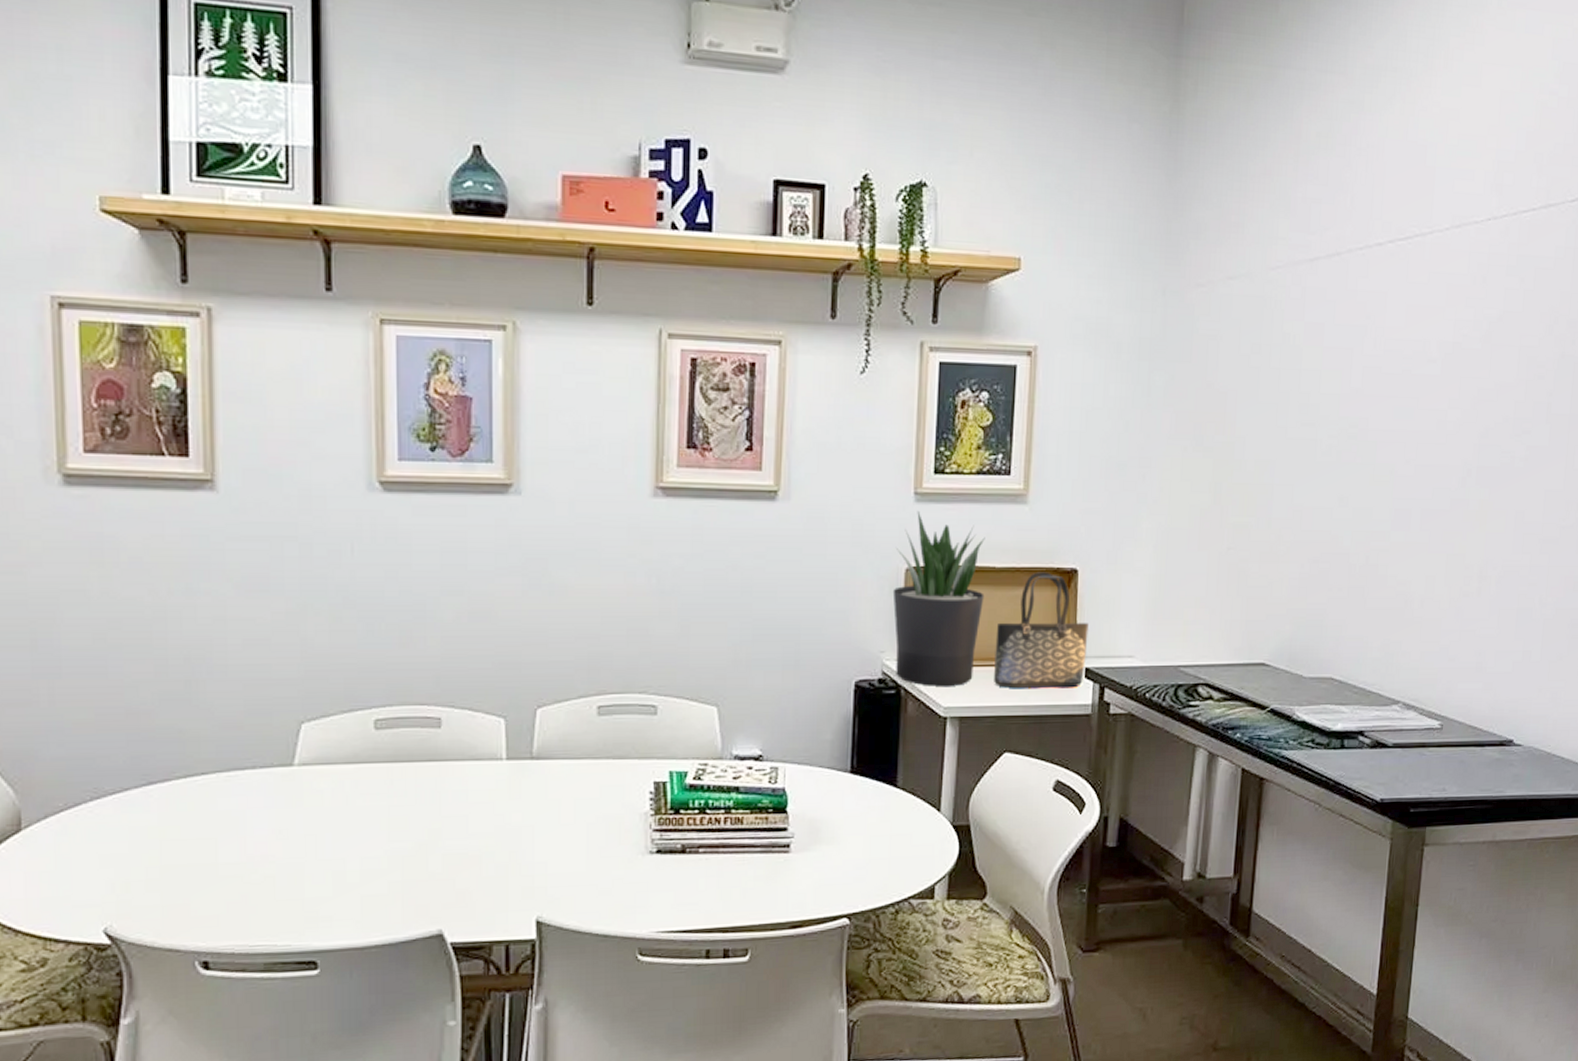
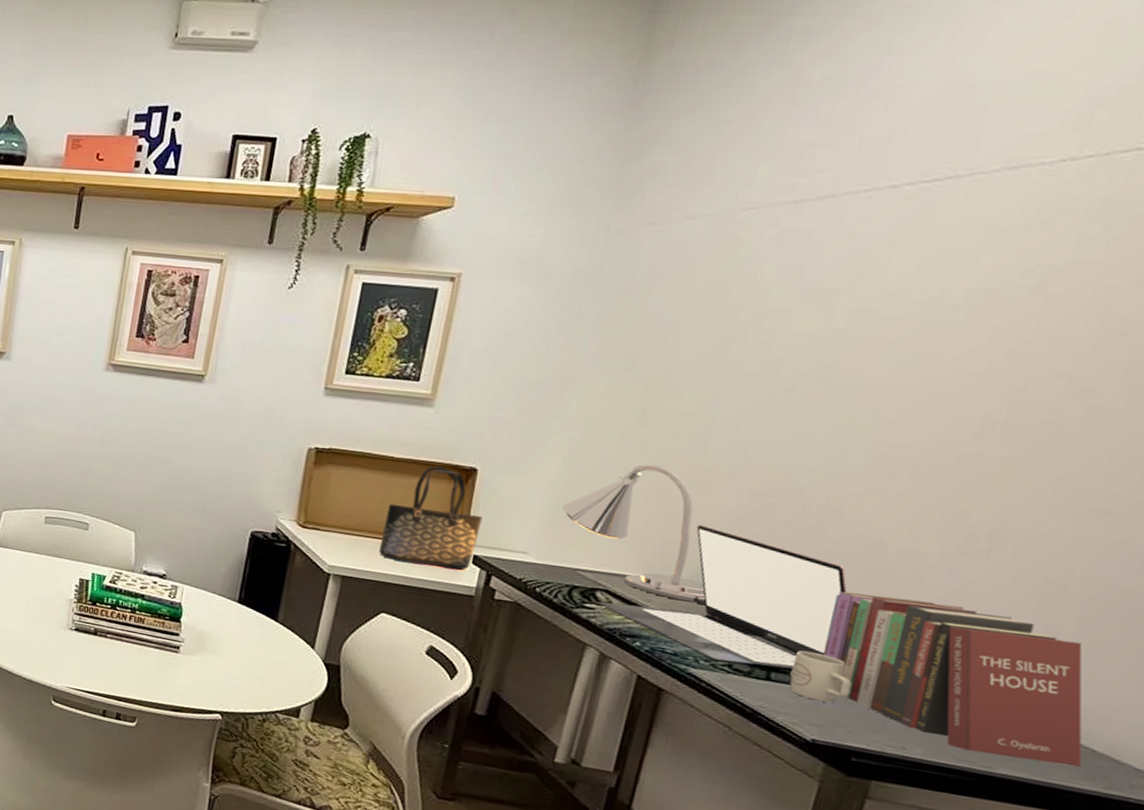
planter: present [892,510,985,686] -> none [288,402,387,550]
table lamp: none [1159,543,1287,683] -> present [562,464,706,605]
laptop: none [1201,600,1390,739] -> present [598,524,847,671]
mug: none [1358,712,1403,760] -> present [789,650,852,703]
books: none [1379,646,1557,780] -> present [822,591,1083,767]

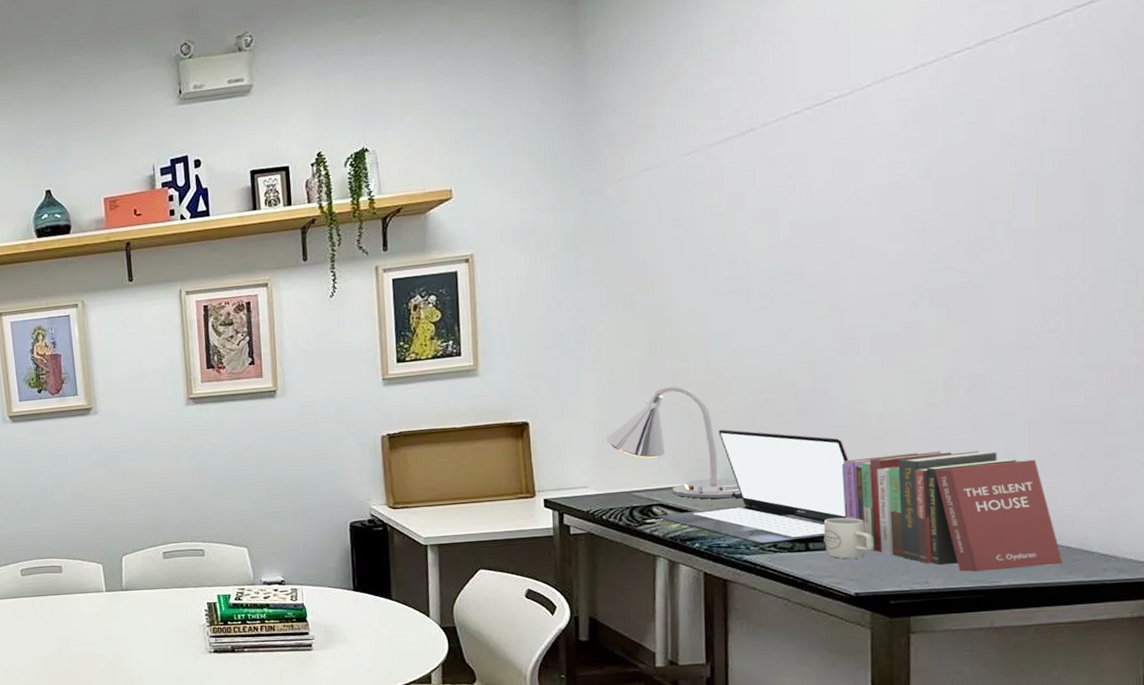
tote bag: present [379,466,483,570] -> none [462,427,544,520]

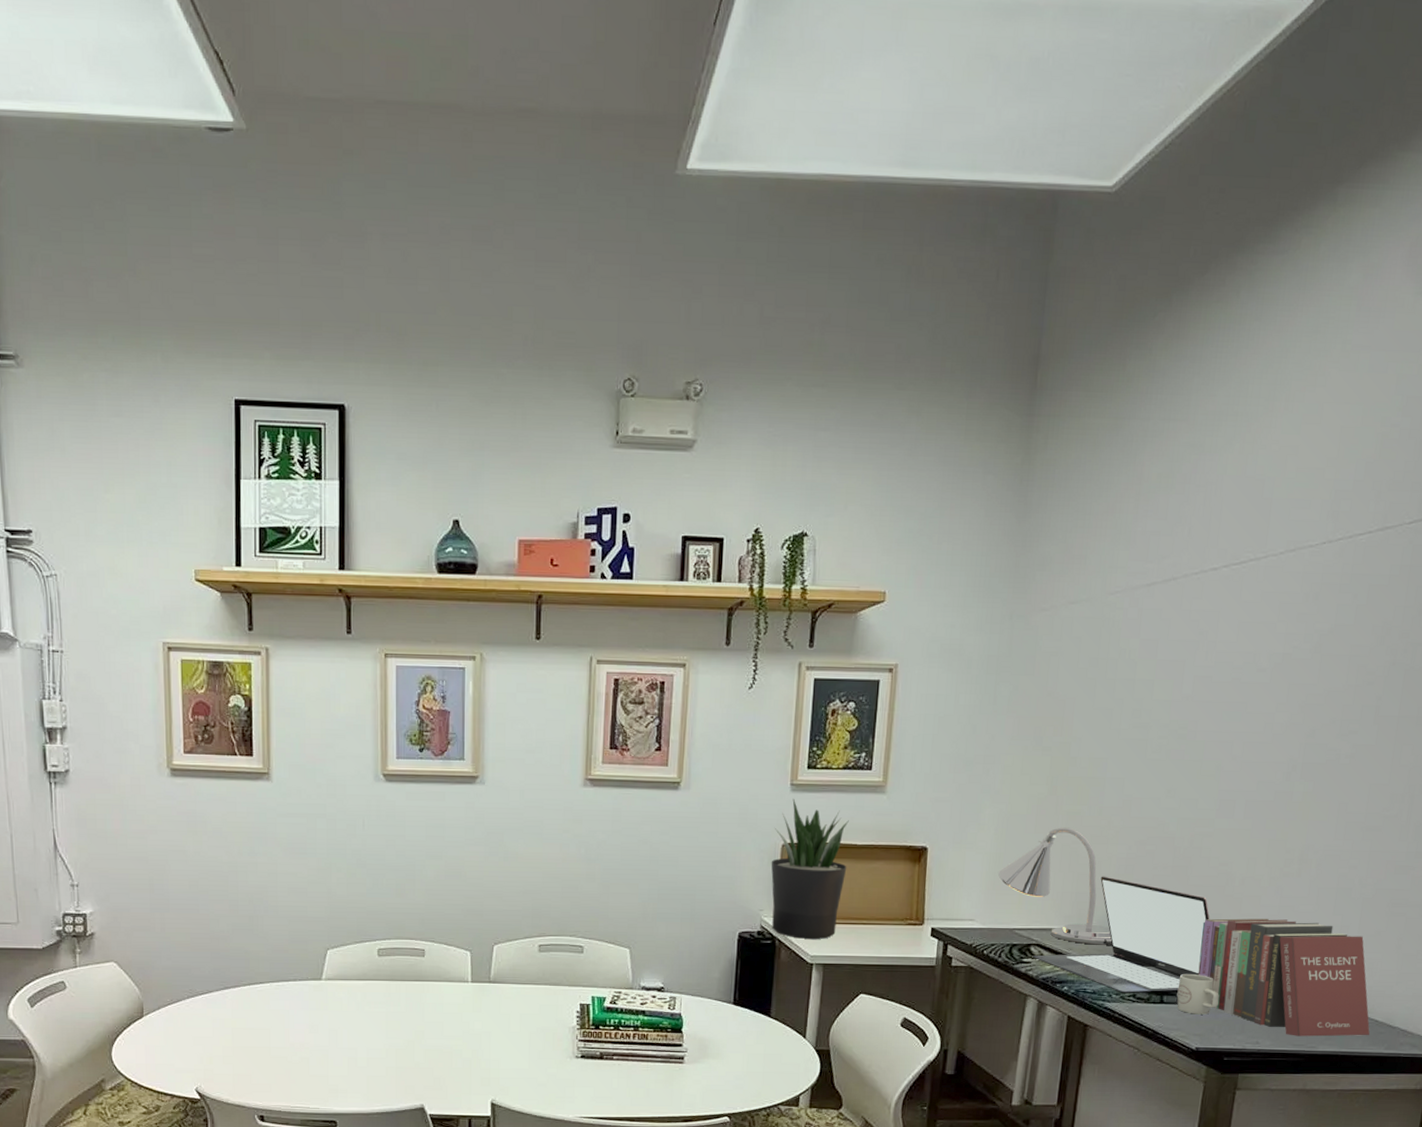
planter: none [373,392,449,523] -> present [771,798,849,939]

